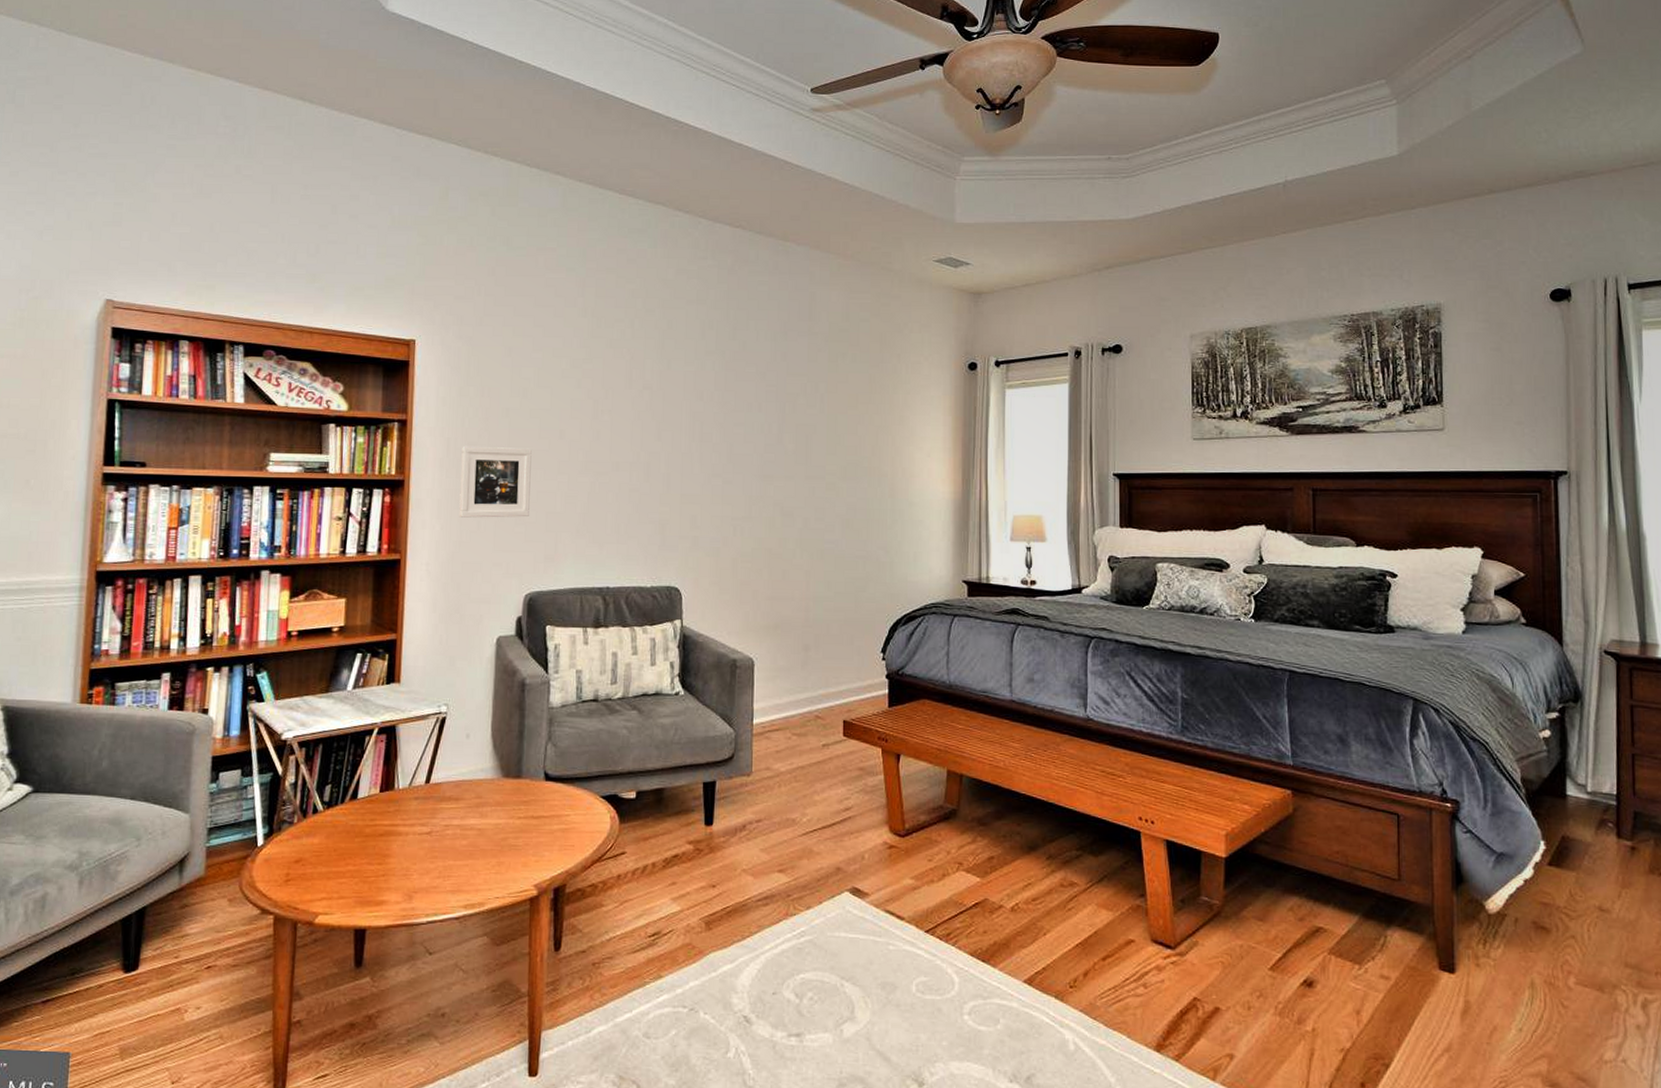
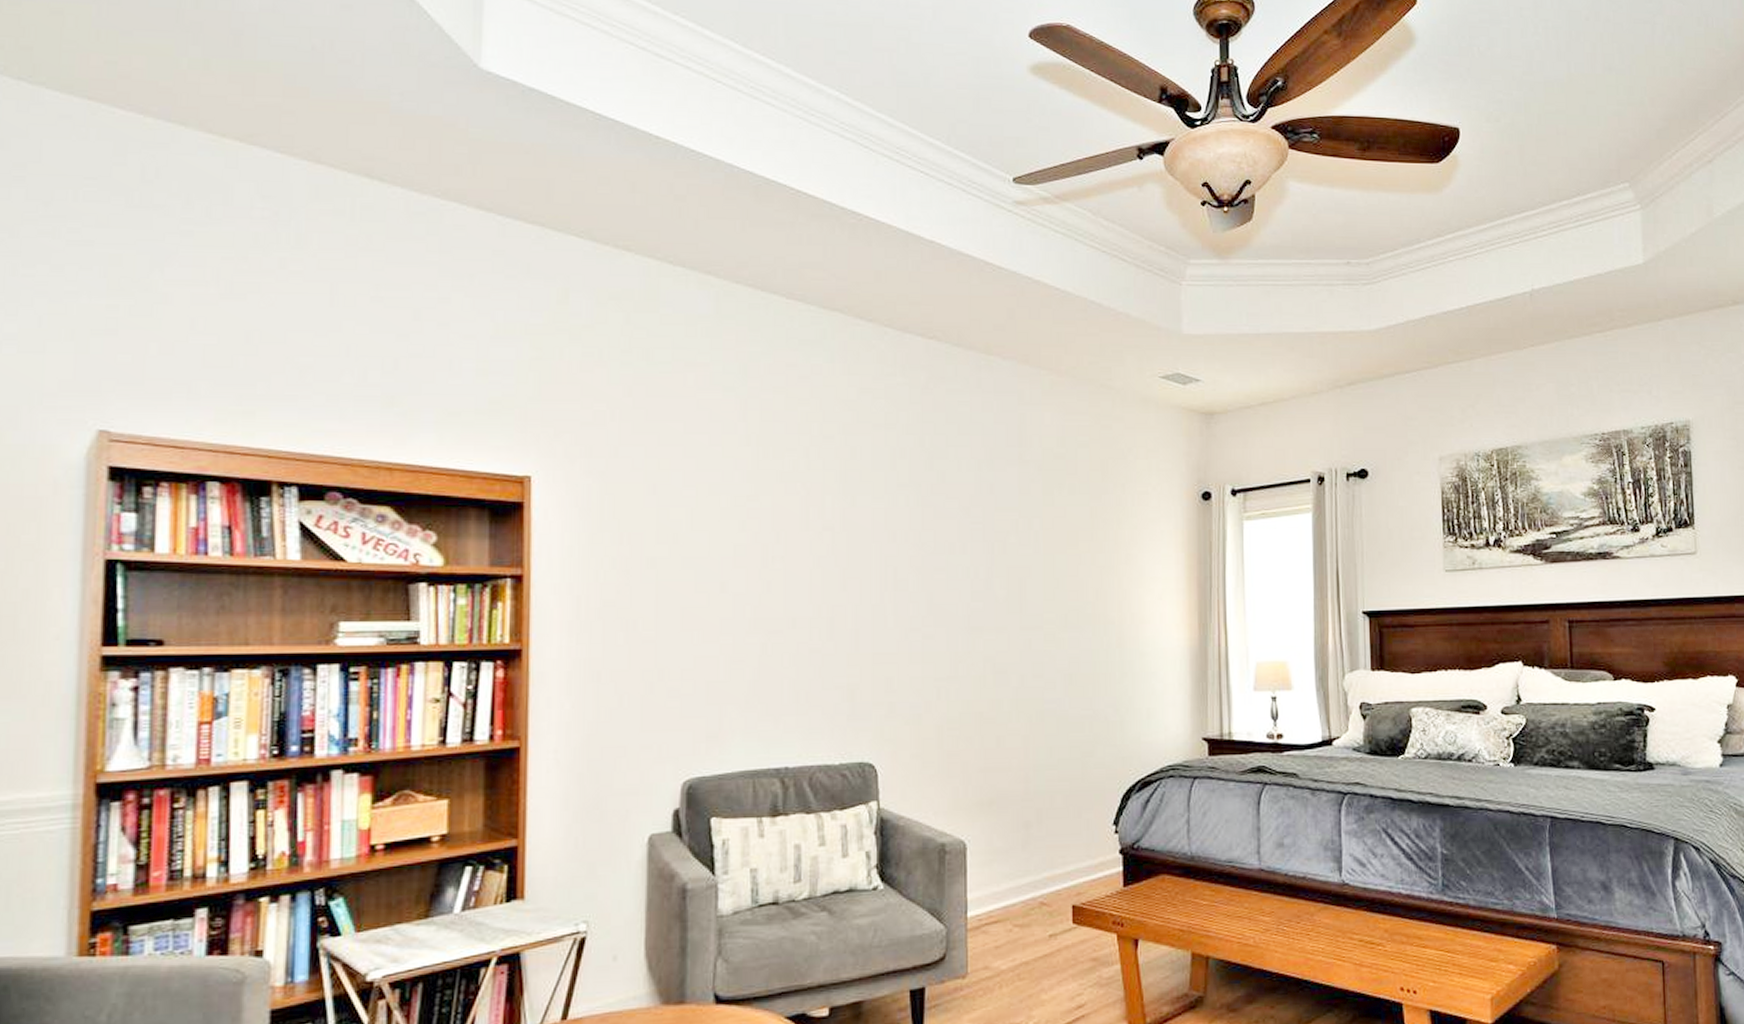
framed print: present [459,447,532,518] -> none [595,605,686,692]

